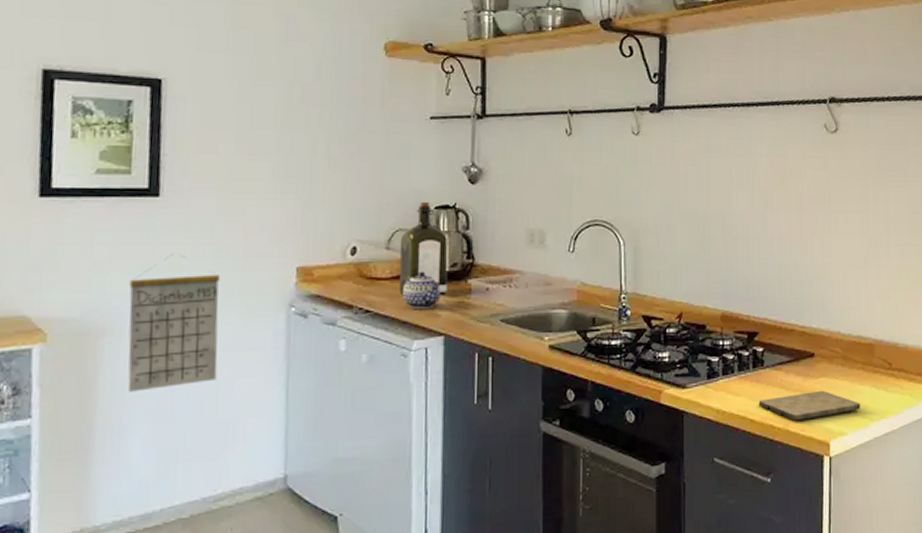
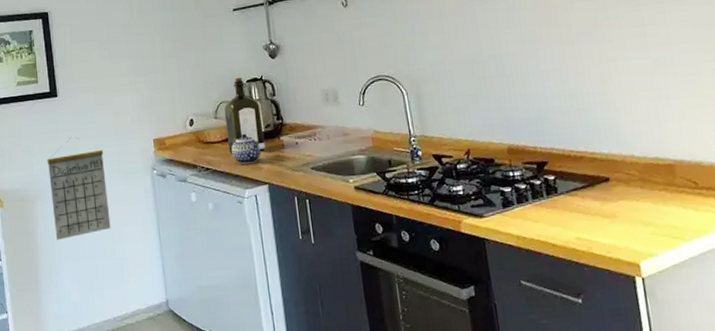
cutting board: present [758,390,860,421] -> none [557,213,669,244]

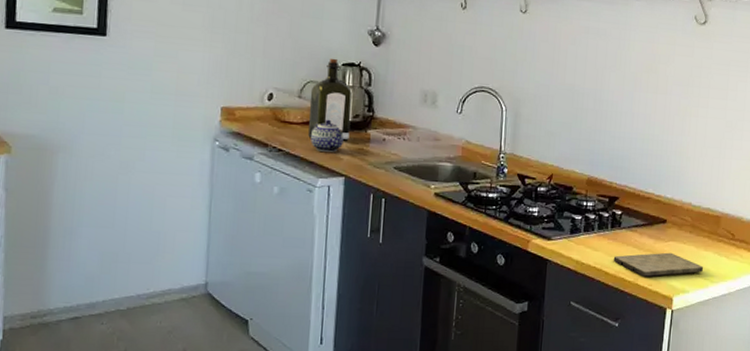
calendar: present [47,137,111,240] -> none [77,87,157,202]
cutting board: none [557,213,669,244] -> present [613,252,703,277]

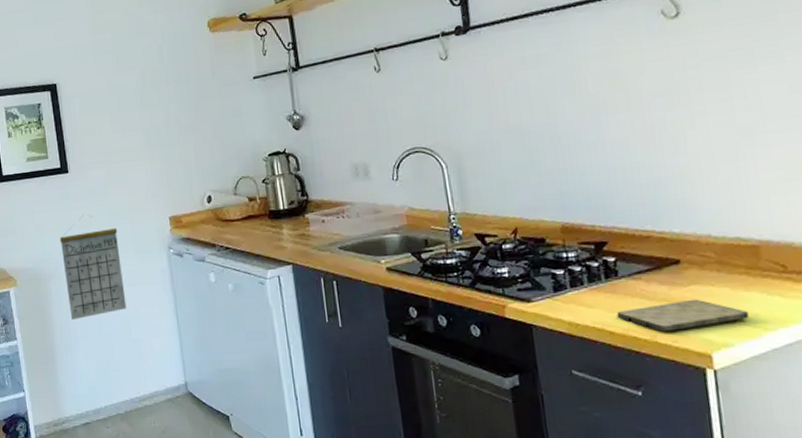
calendar: none [77,87,157,202] -> present [59,215,127,320]
liquor: present [308,58,352,141] -> none [244,150,289,232]
teapot: present [311,119,344,152] -> none [252,210,284,243]

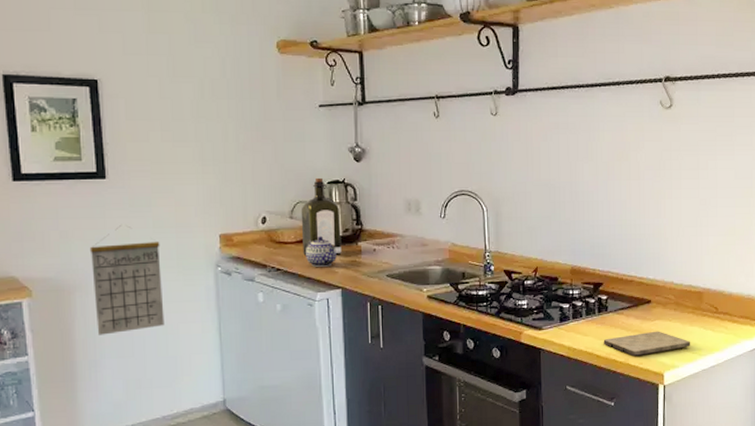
liquor: none [244,150,289,232] -> present [301,177,342,255]
teapot: none [252,210,284,243] -> present [306,236,337,267]

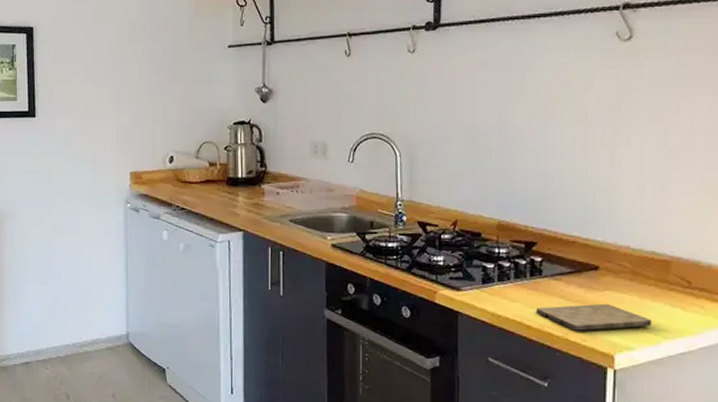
calendar: present [89,225,165,335] -> none [19,160,79,262]
liquor: present [301,177,342,255] -> none [206,118,245,196]
teapot: present [306,236,337,267] -> none [210,177,240,208]

